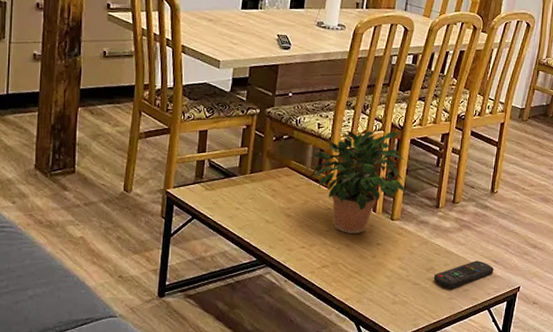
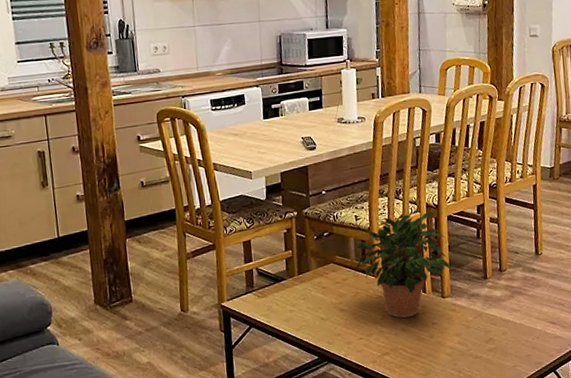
remote control: present [433,260,494,288] -> none [494,324,553,357]

